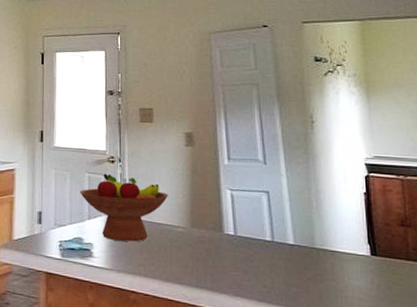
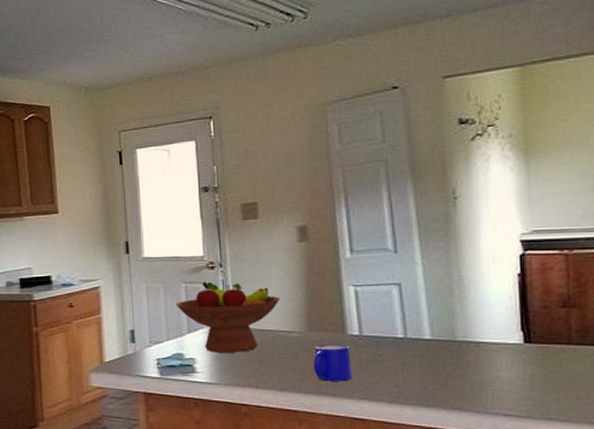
mug: none [194,240,228,277] -> present [313,344,353,381]

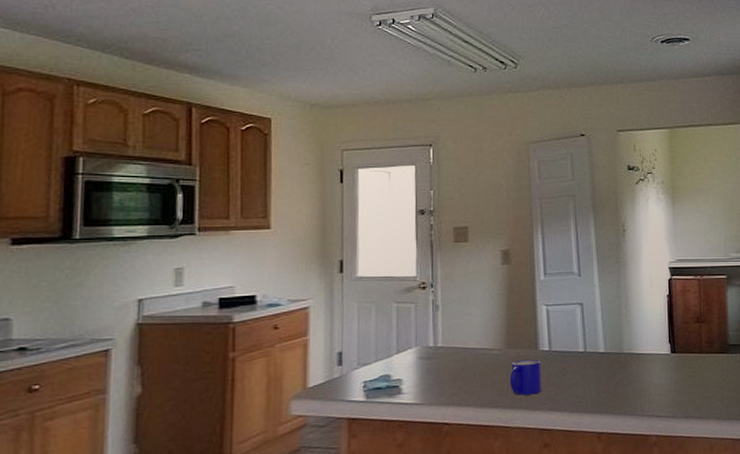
fruit bowl: present [175,281,281,352] -> none [386,301,484,372]

